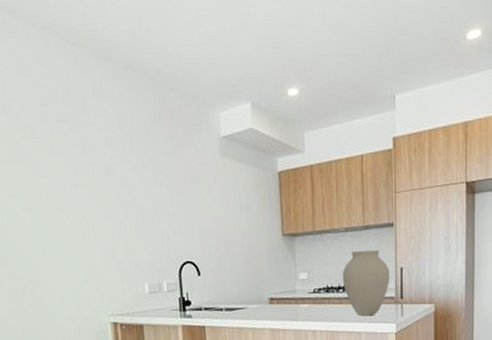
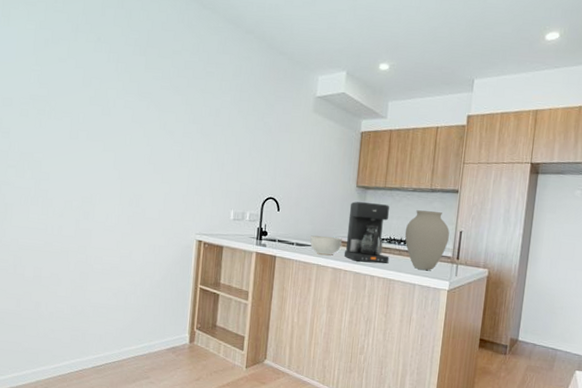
bowl: none [240,295,276,317] -> present [310,235,343,256]
coffee maker: none [278,250,330,318] -> present [344,201,390,264]

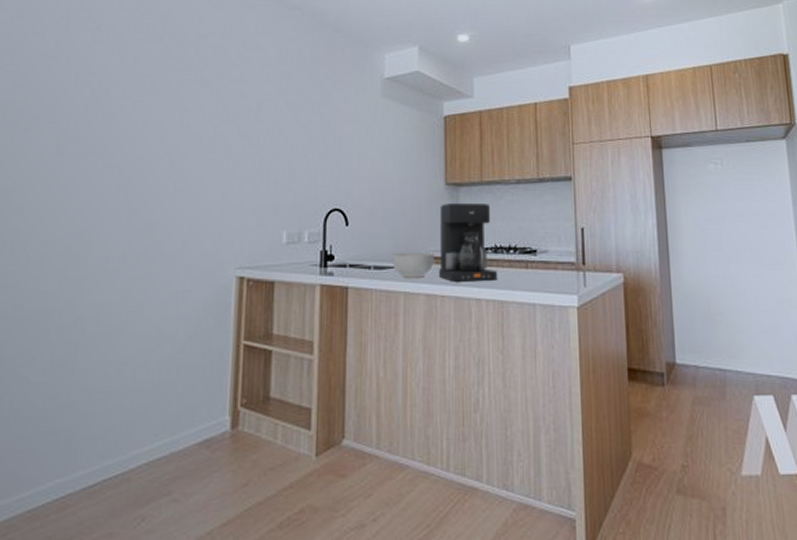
vase: present [404,210,450,270] -> none [513,205,569,283]

